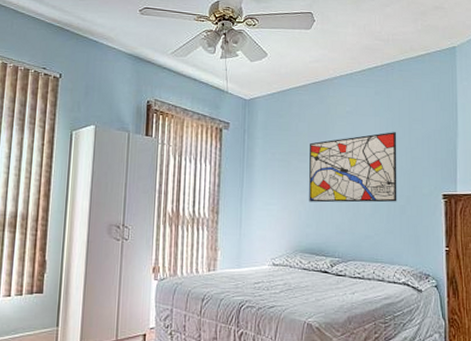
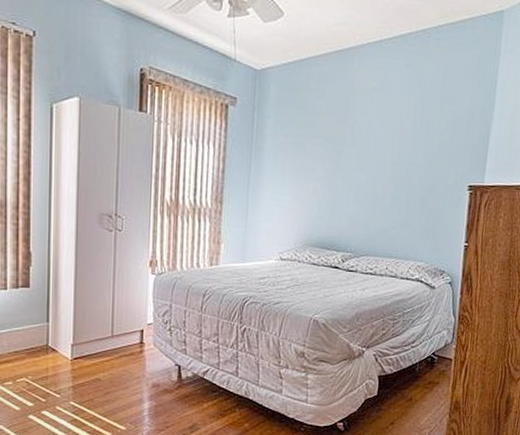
wall art: present [309,132,397,203] -> none [323,113,425,194]

